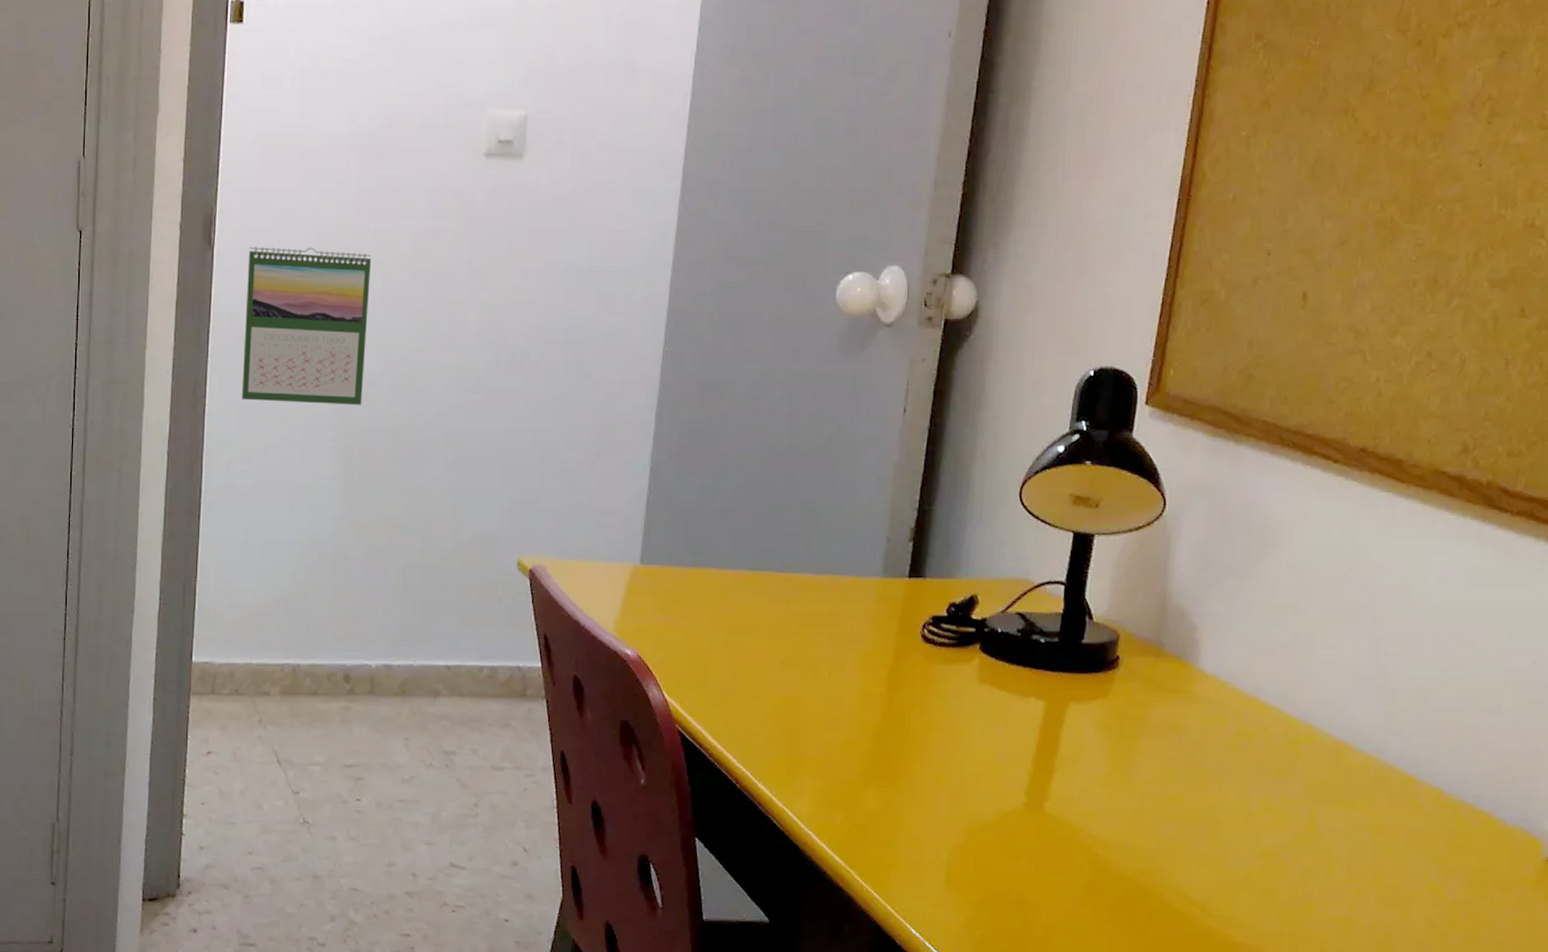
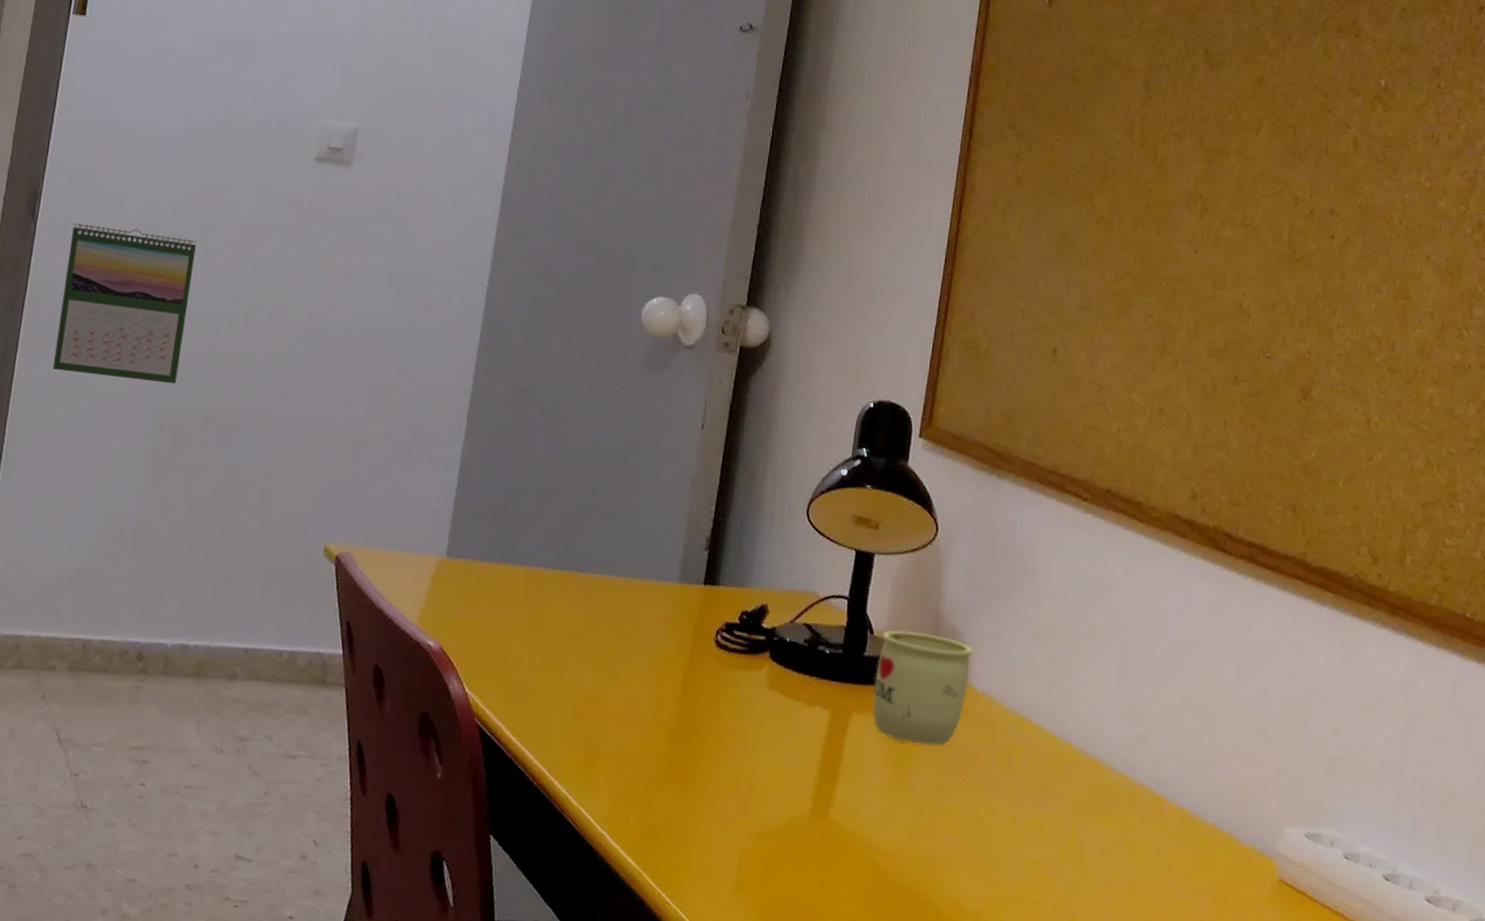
mug: none [1091,614,1203,733] -> present [872,630,973,746]

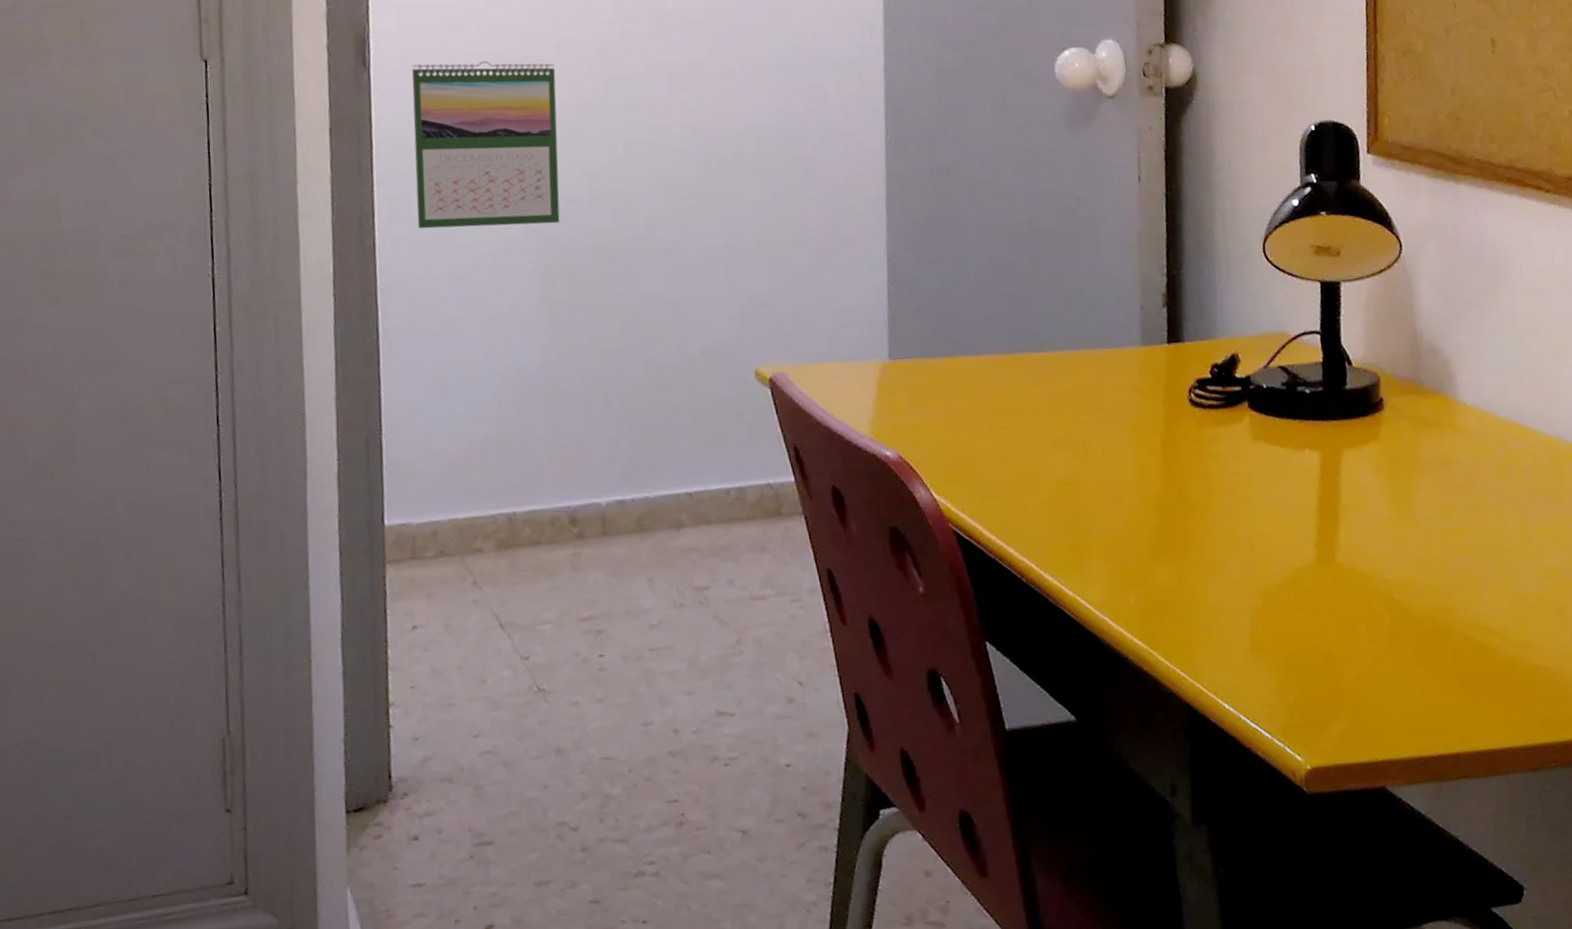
mug: present [872,630,973,746] -> none [1360,355,1457,471]

